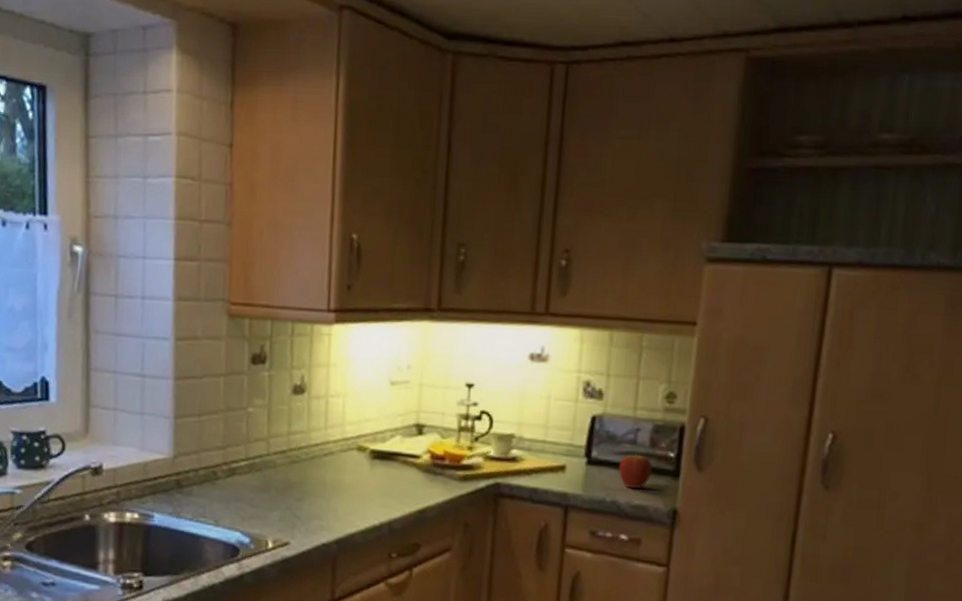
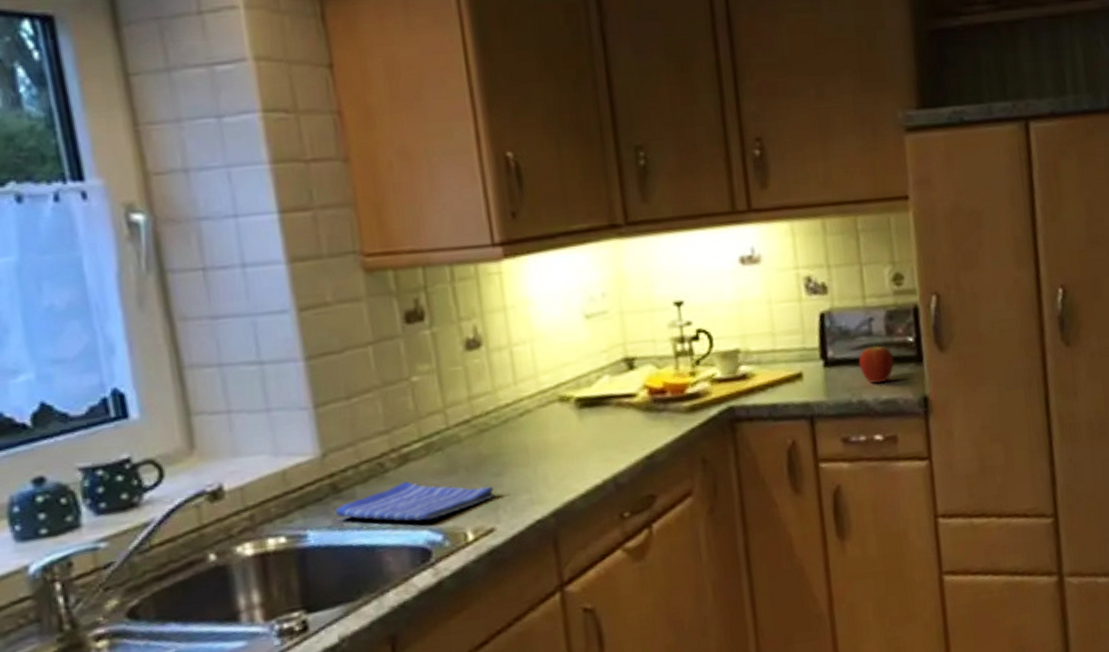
dish towel: none [176,490,295,525] -> present [336,481,494,521]

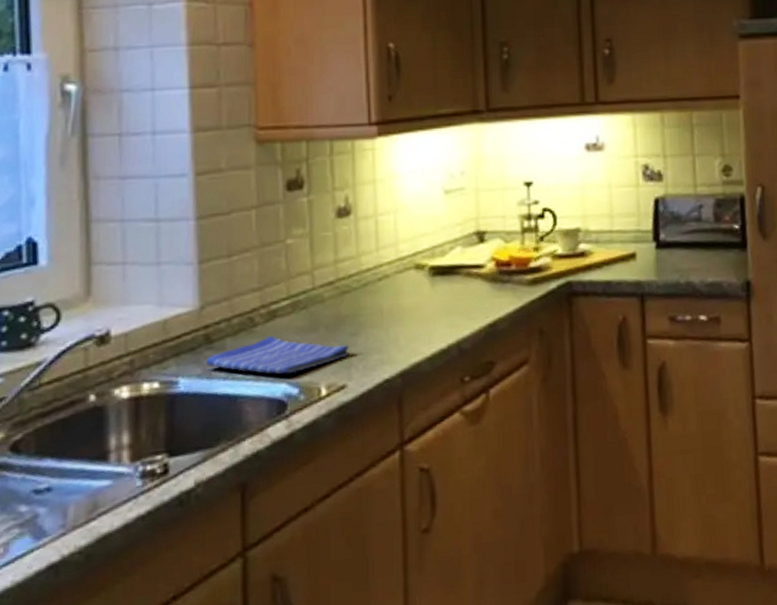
fruit: present [858,343,895,384] -> none [687,229,721,267]

